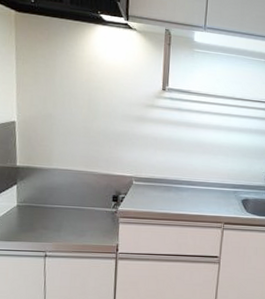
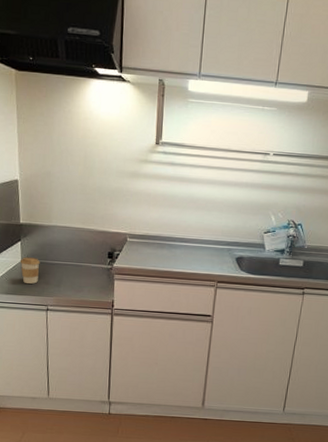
coffee cup: none [16,201,38,229] -> present [21,257,40,284]

